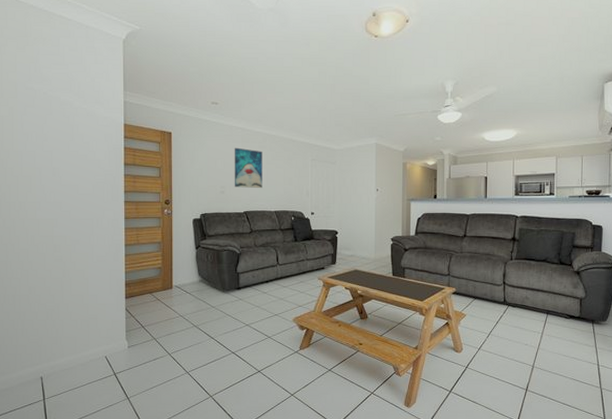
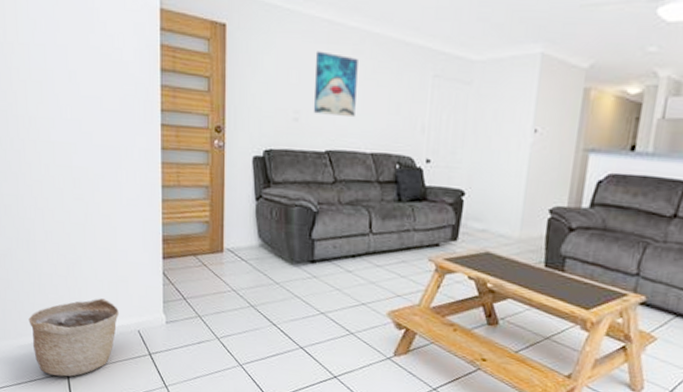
basket: none [11,335,89,403] -> present [28,298,119,377]

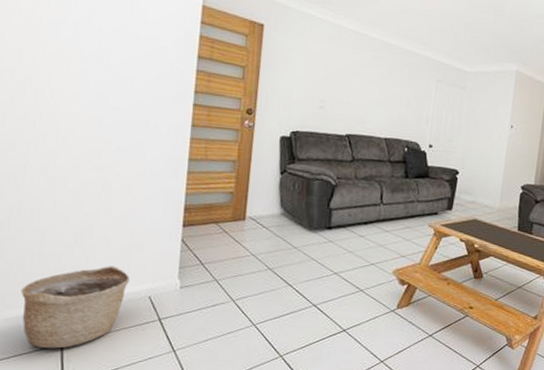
wall art: present [314,51,358,118] -> none [338,53,377,109]

